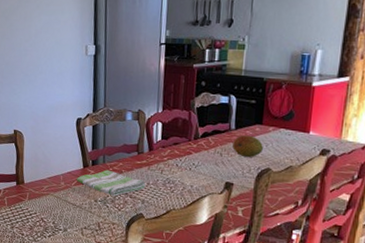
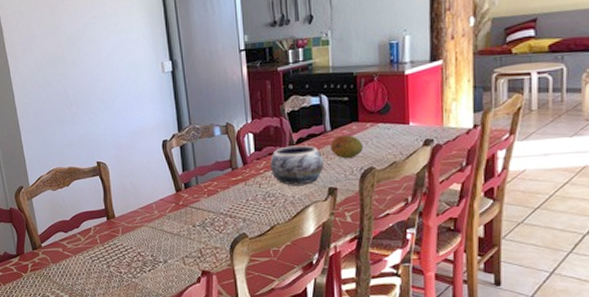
dish towel: present [76,169,146,197] -> none [170,191,245,219]
decorative bowl: none [174,138,225,176] -> present [270,145,325,185]

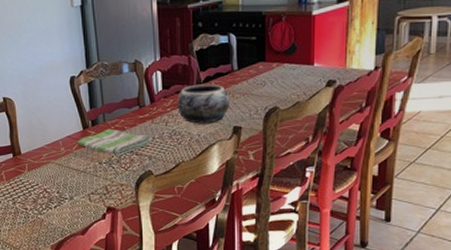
dish towel: none [170,191,245,219] -> present [76,128,152,156]
fruit: present [331,134,363,158] -> none [237,74,268,97]

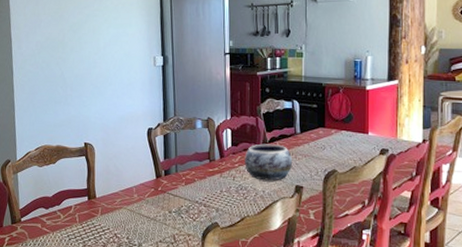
dish towel: present [76,128,152,156] -> none [149,179,219,206]

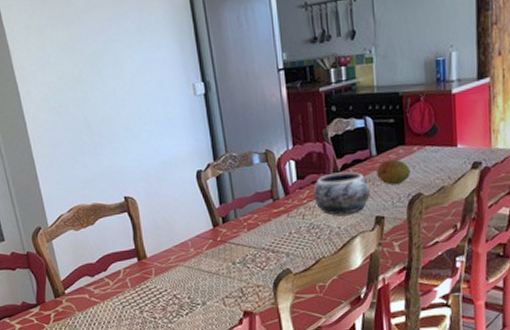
fruit: none [299,138,327,160] -> present [377,159,410,184]

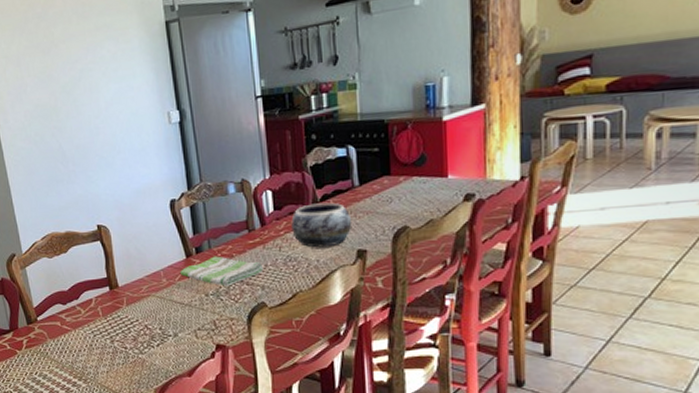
dish towel: none [207,225,288,255] -> present [179,256,264,287]
fruit: present [377,159,410,184] -> none [359,190,396,216]

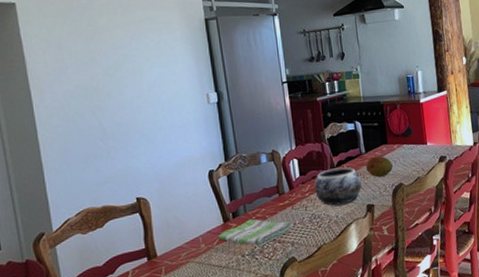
fruit: none [359,190,396,216] -> present [366,156,393,177]

